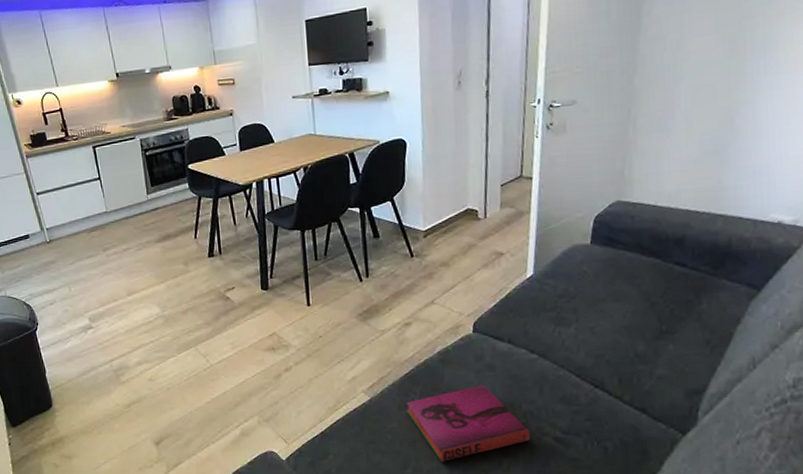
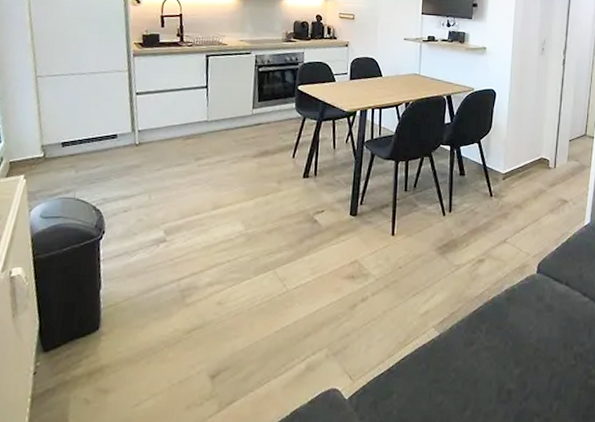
hardback book: present [406,385,531,462] -> none [472,325,579,404]

